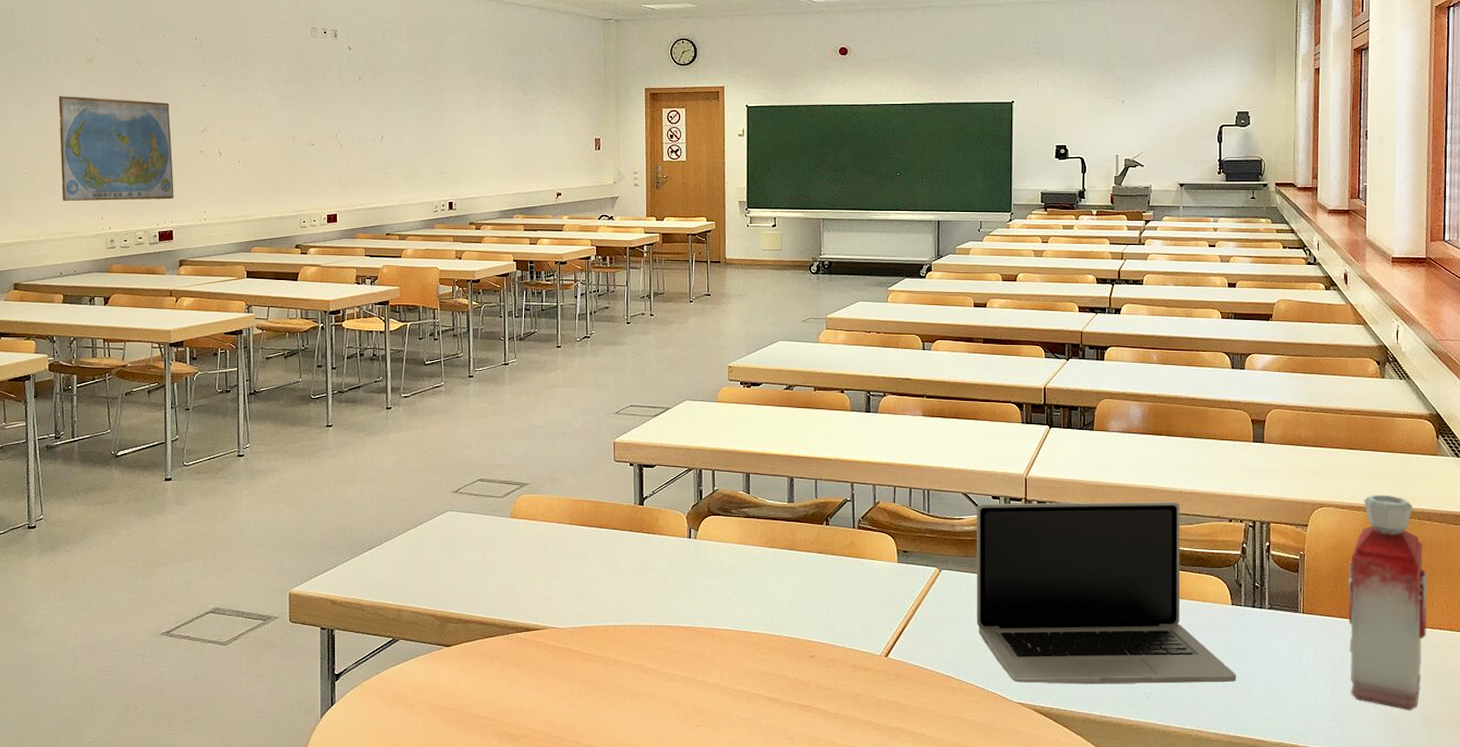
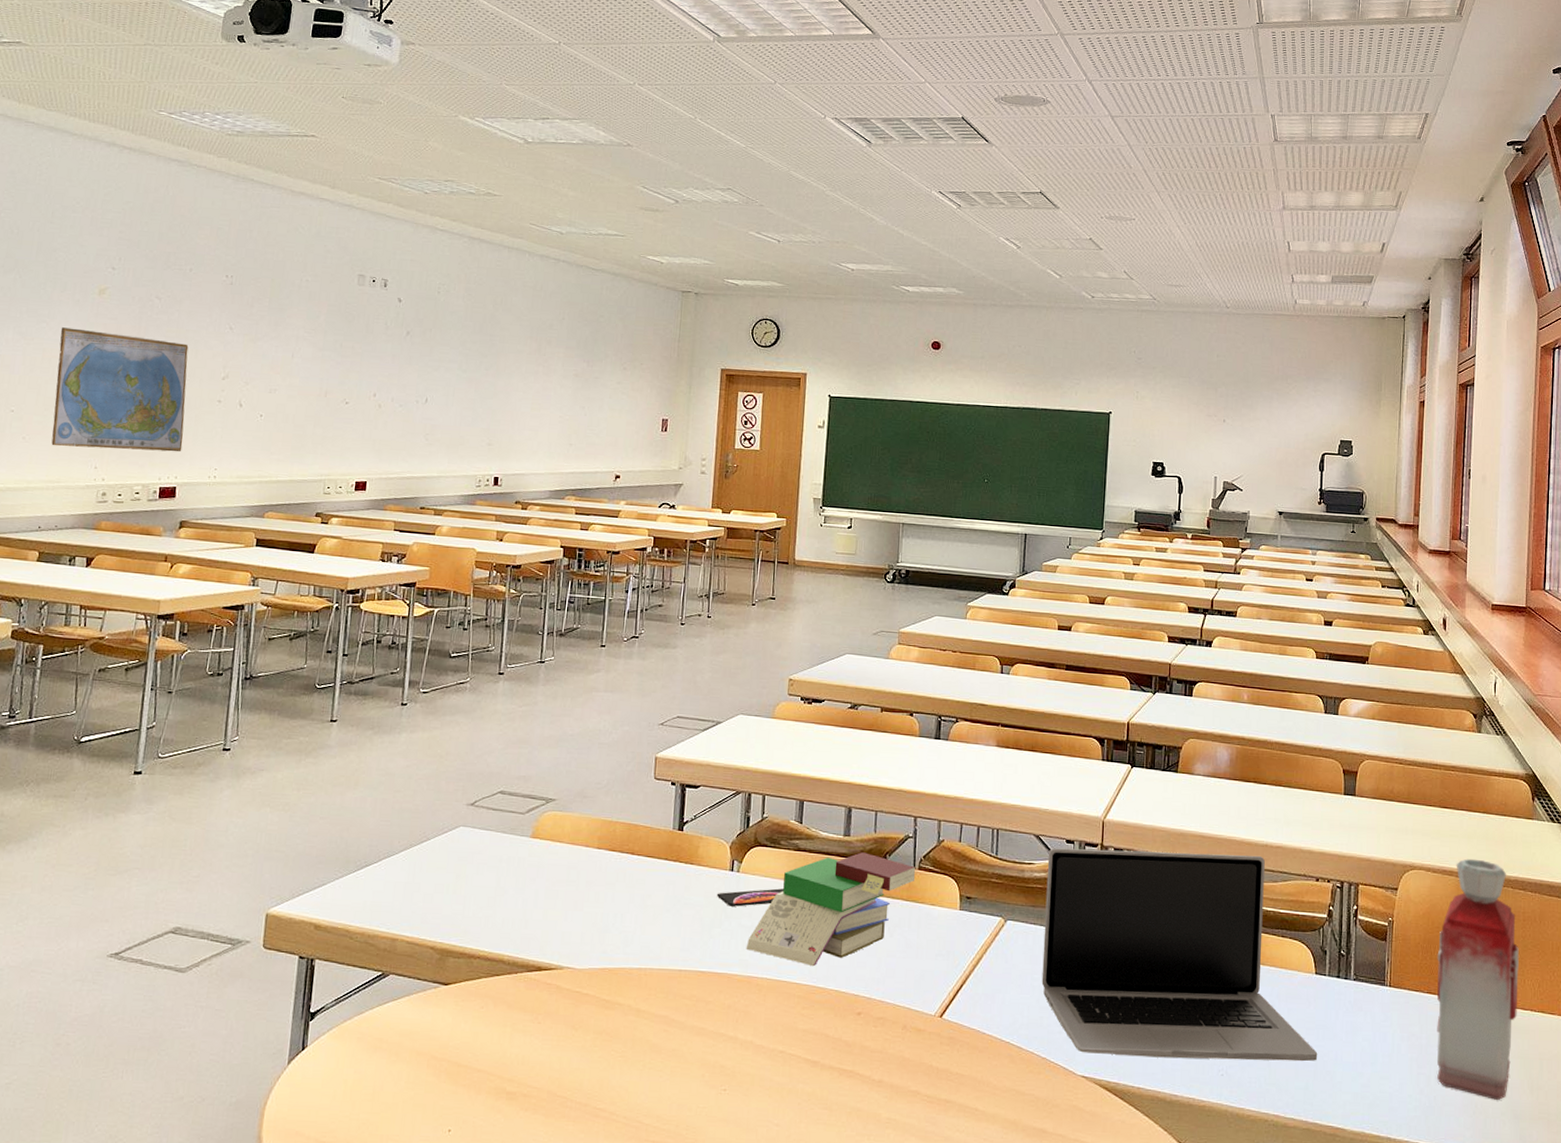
smartphone: none [678,551,738,569] -> present [716,888,785,907]
book: none [707,516,855,618] -> present [746,852,915,967]

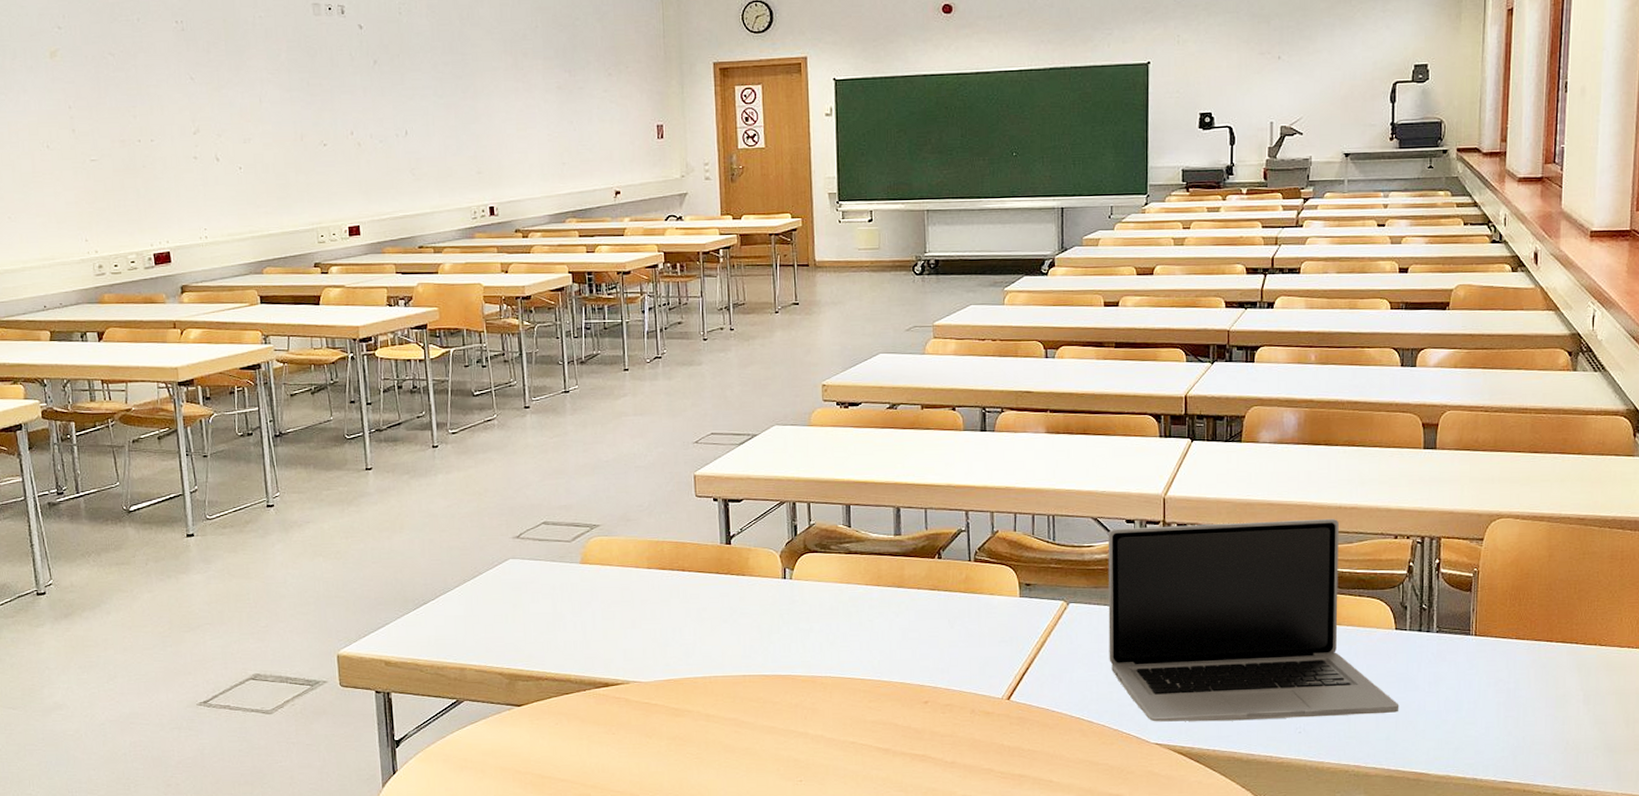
world map: present [51,327,189,452] -> none [20,97,168,223]
smartphone: present [716,888,785,907] -> none [772,591,839,612]
book: present [746,852,915,967] -> none [807,550,971,662]
bottle: present [1436,858,1519,1100] -> none [1525,502,1616,736]

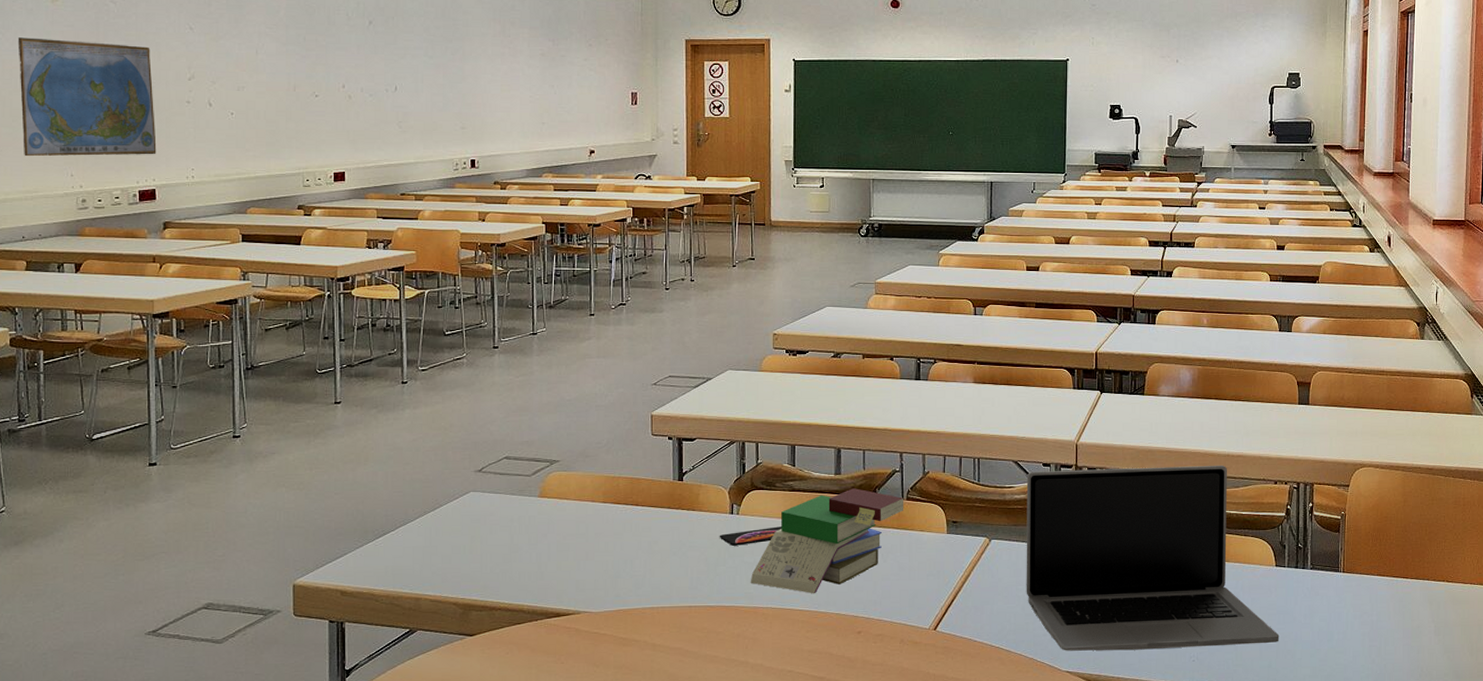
world map: none [20,97,168,223] -> present [17,37,157,157]
smartphone: none [772,591,839,612] -> present [719,526,782,546]
book: none [807,550,971,662] -> present [750,488,903,594]

